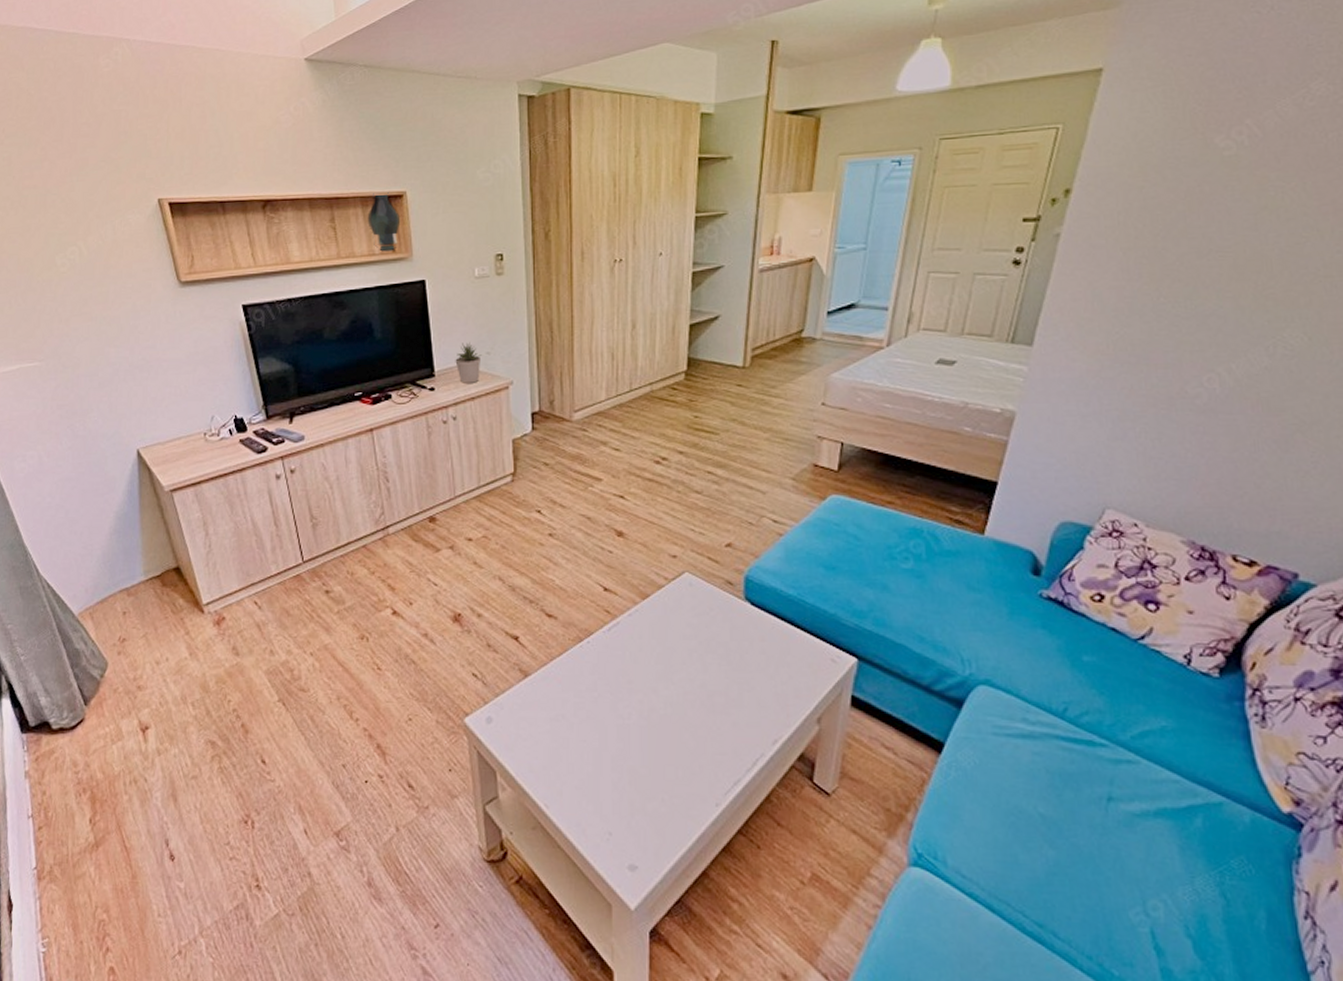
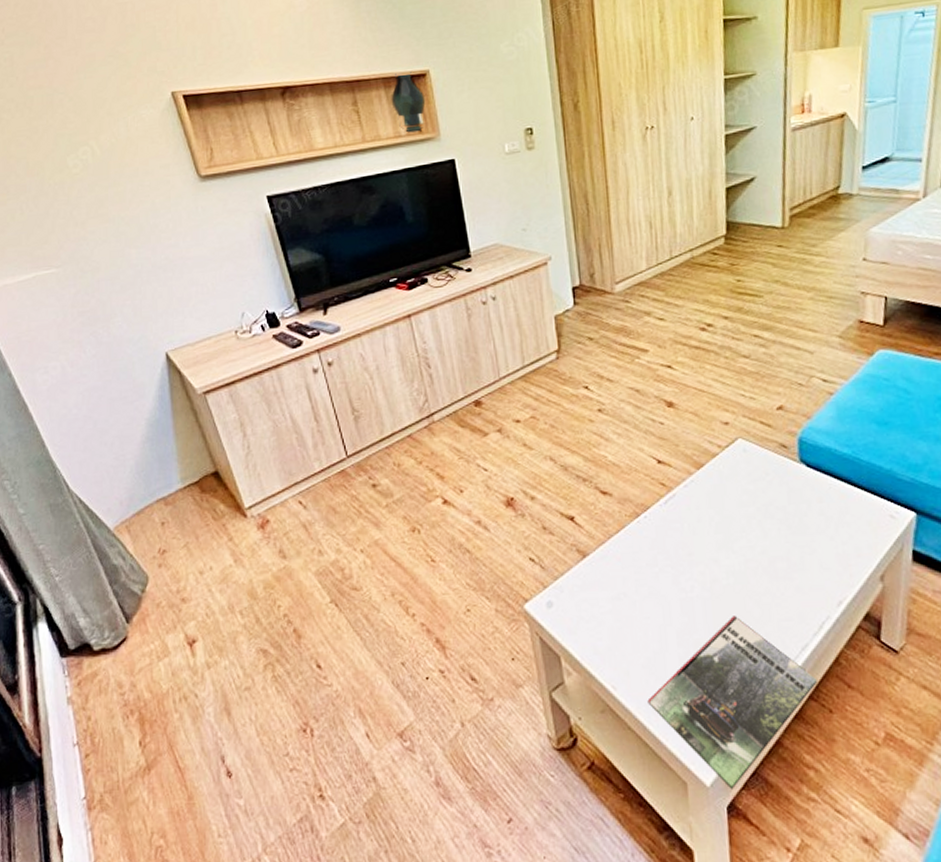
potted plant: present [455,342,482,383] -> none [491,220,518,262]
magazine: none [578,746,748,915] -> present [647,616,818,790]

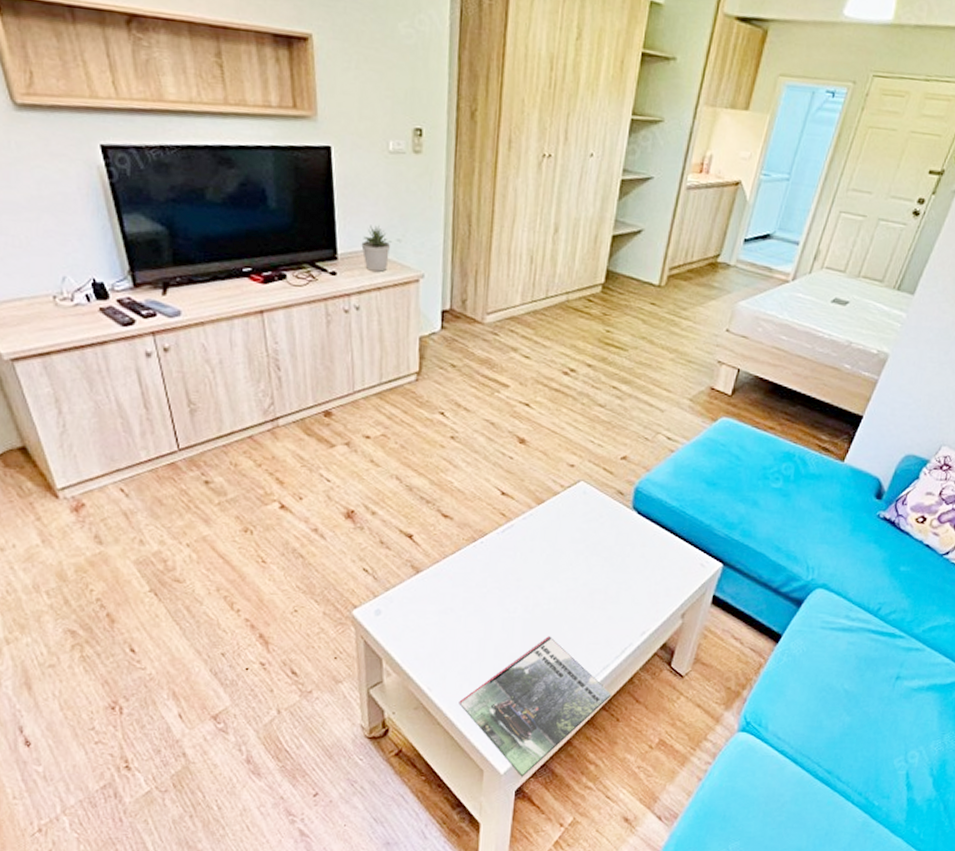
vase: present [391,72,426,132] -> none [263,29,304,105]
potted plant: none [491,220,518,262] -> present [361,225,392,272]

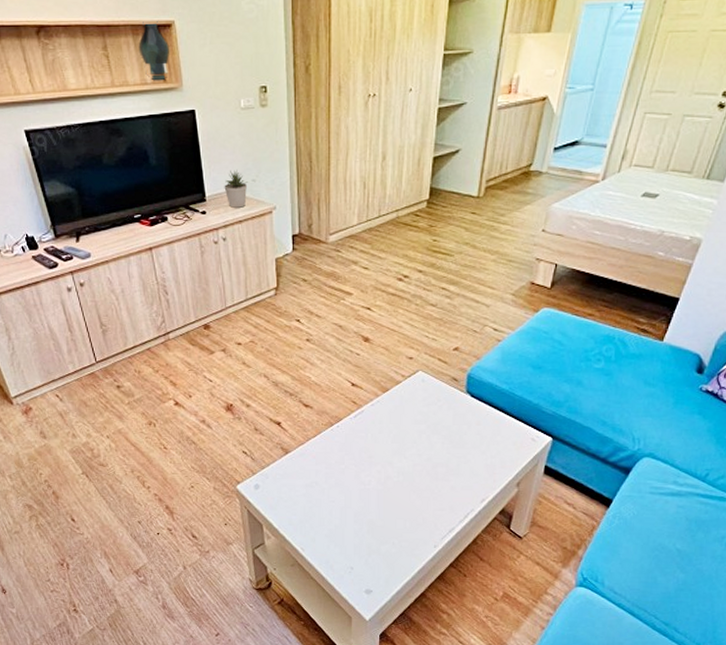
vase: none [263,29,304,105] -> present [138,21,170,80]
magazine: present [459,636,612,777] -> none [327,504,459,624]

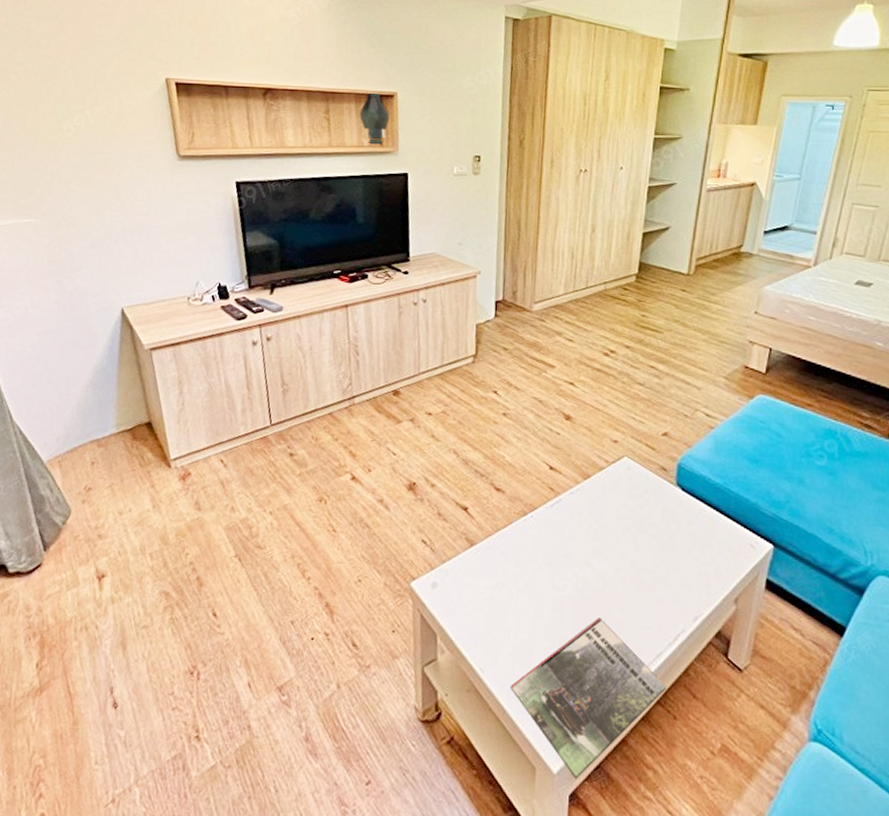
potted plant: present [224,170,248,208] -> none [429,232,454,270]
magazine: none [327,504,459,624] -> present [510,618,667,779]

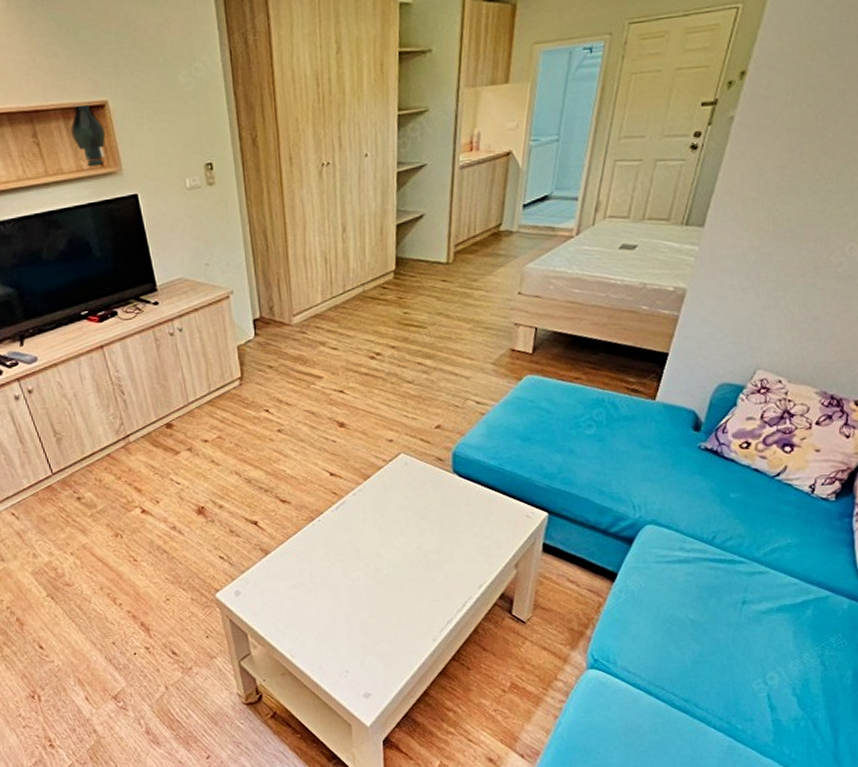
magazine: present [510,618,667,779] -> none [320,598,460,728]

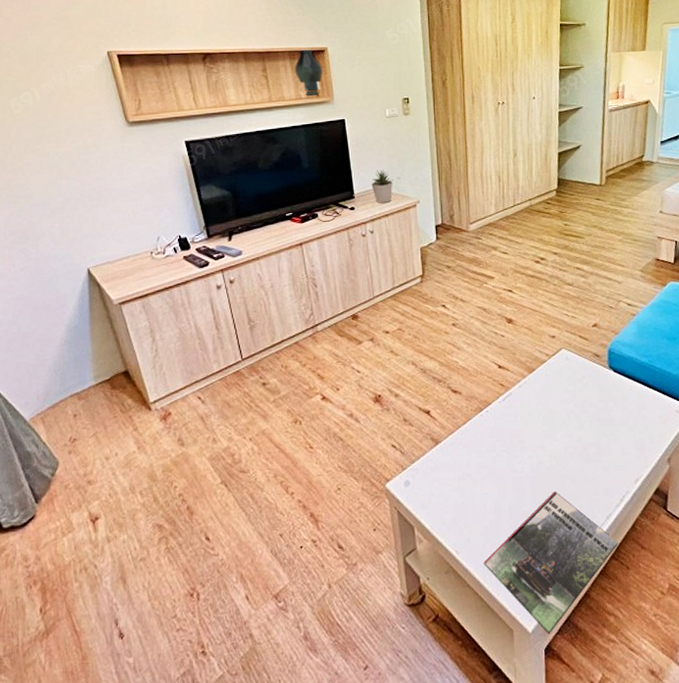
potted plant: none [175,255,201,296] -> present [371,169,393,203]
magazine: none [320,598,460,728] -> present [484,491,619,635]

